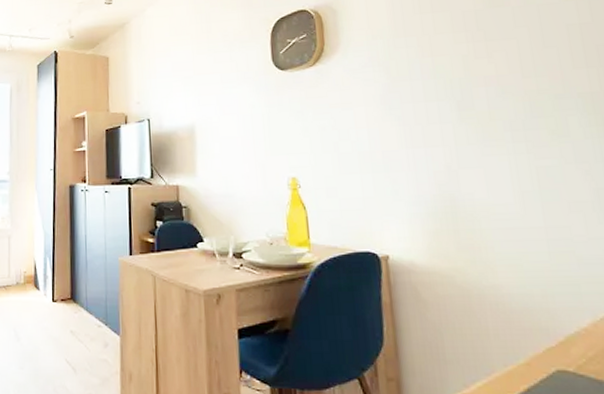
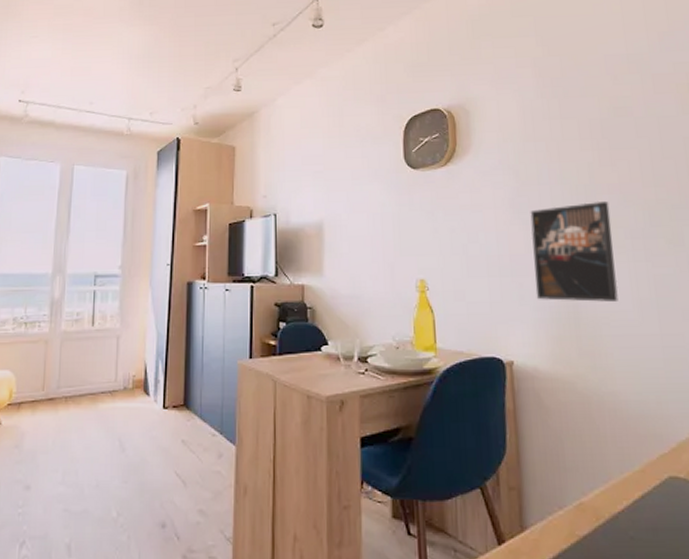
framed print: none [402,93,498,196] -> present [530,200,618,302]

